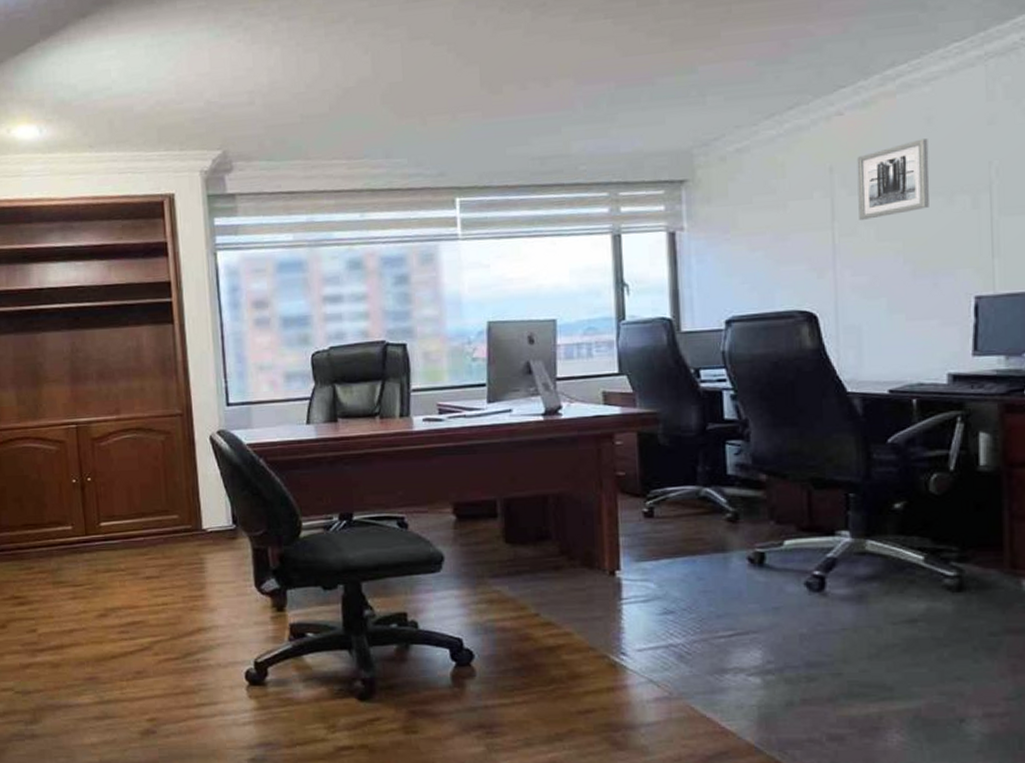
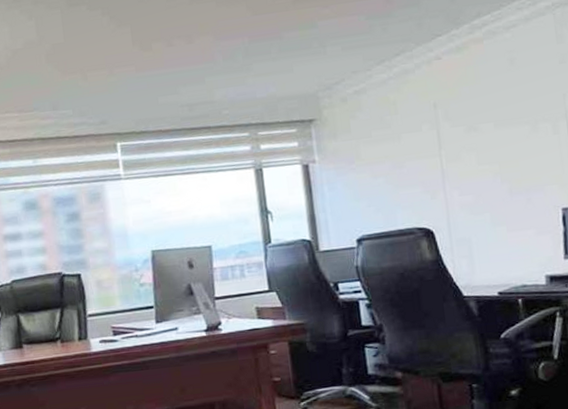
wall art: present [856,138,930,220] -> none [455,76,518,148]

